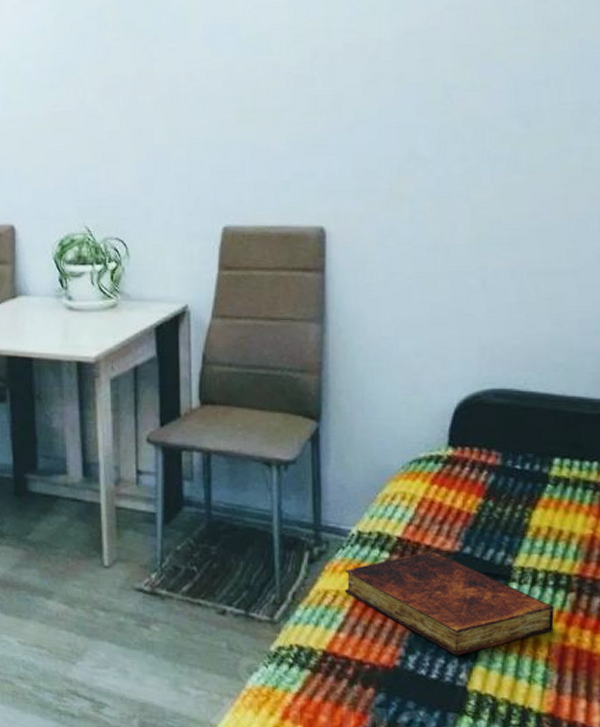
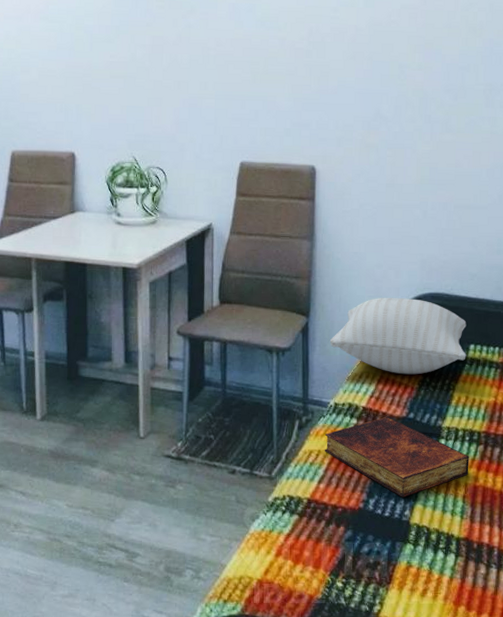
pillow: none [349,395,549,497] -> present [329,297,467,375]

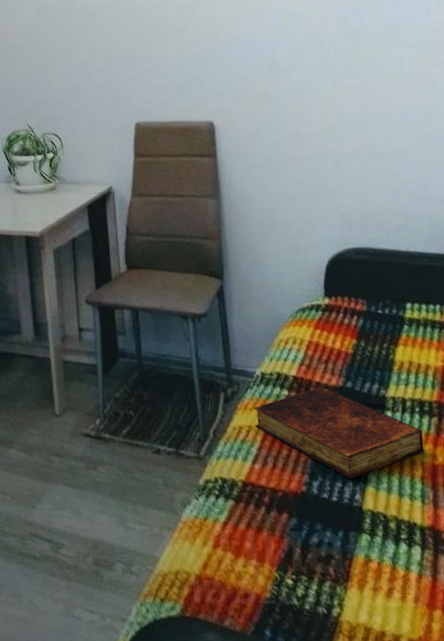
pillow: present [329,297,467,375] -> none [248,254,404,339]

